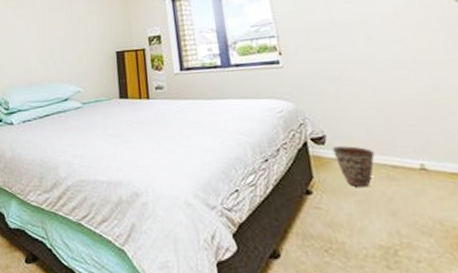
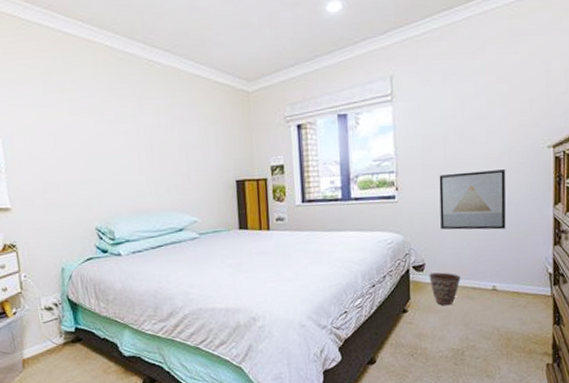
wall art: none [326,28,422,97] -> present [439,169,506,230]

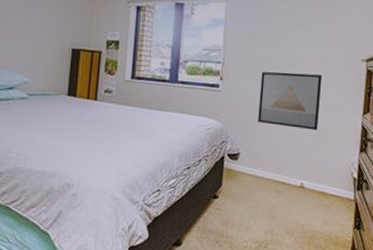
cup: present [429,272,461,306] -> none [242,163,272,197]

